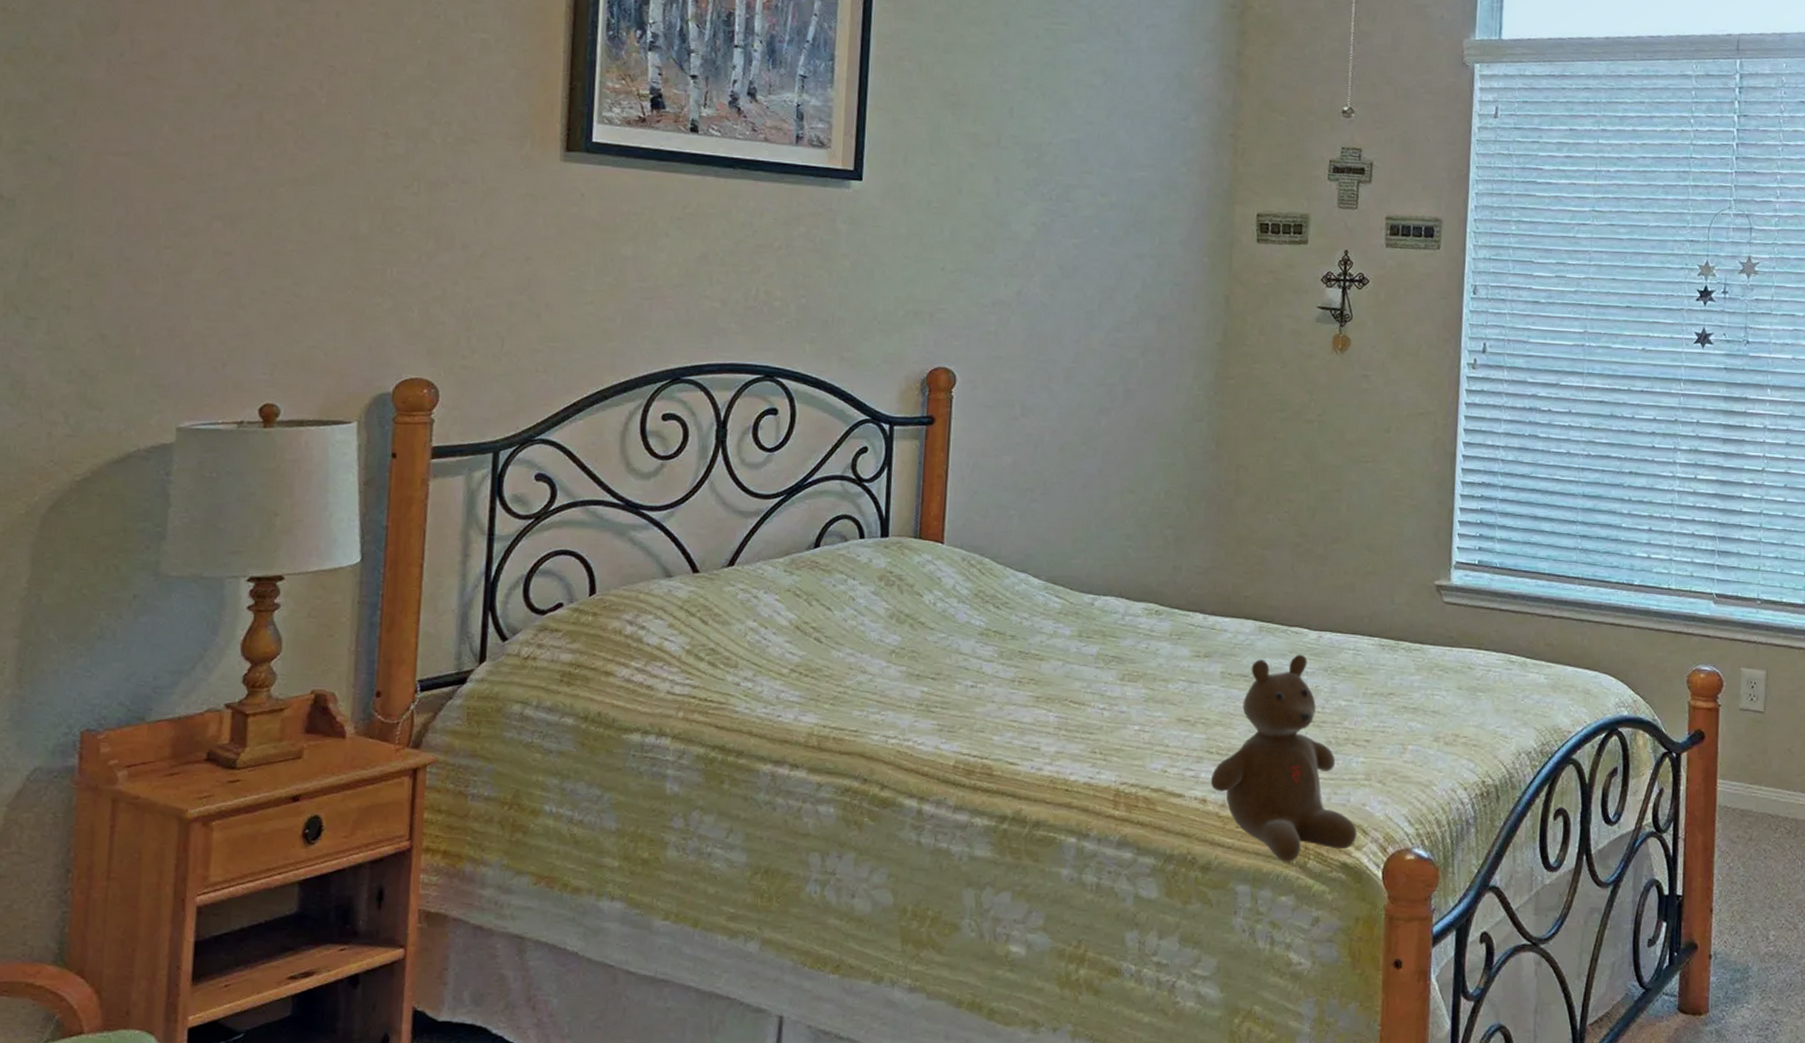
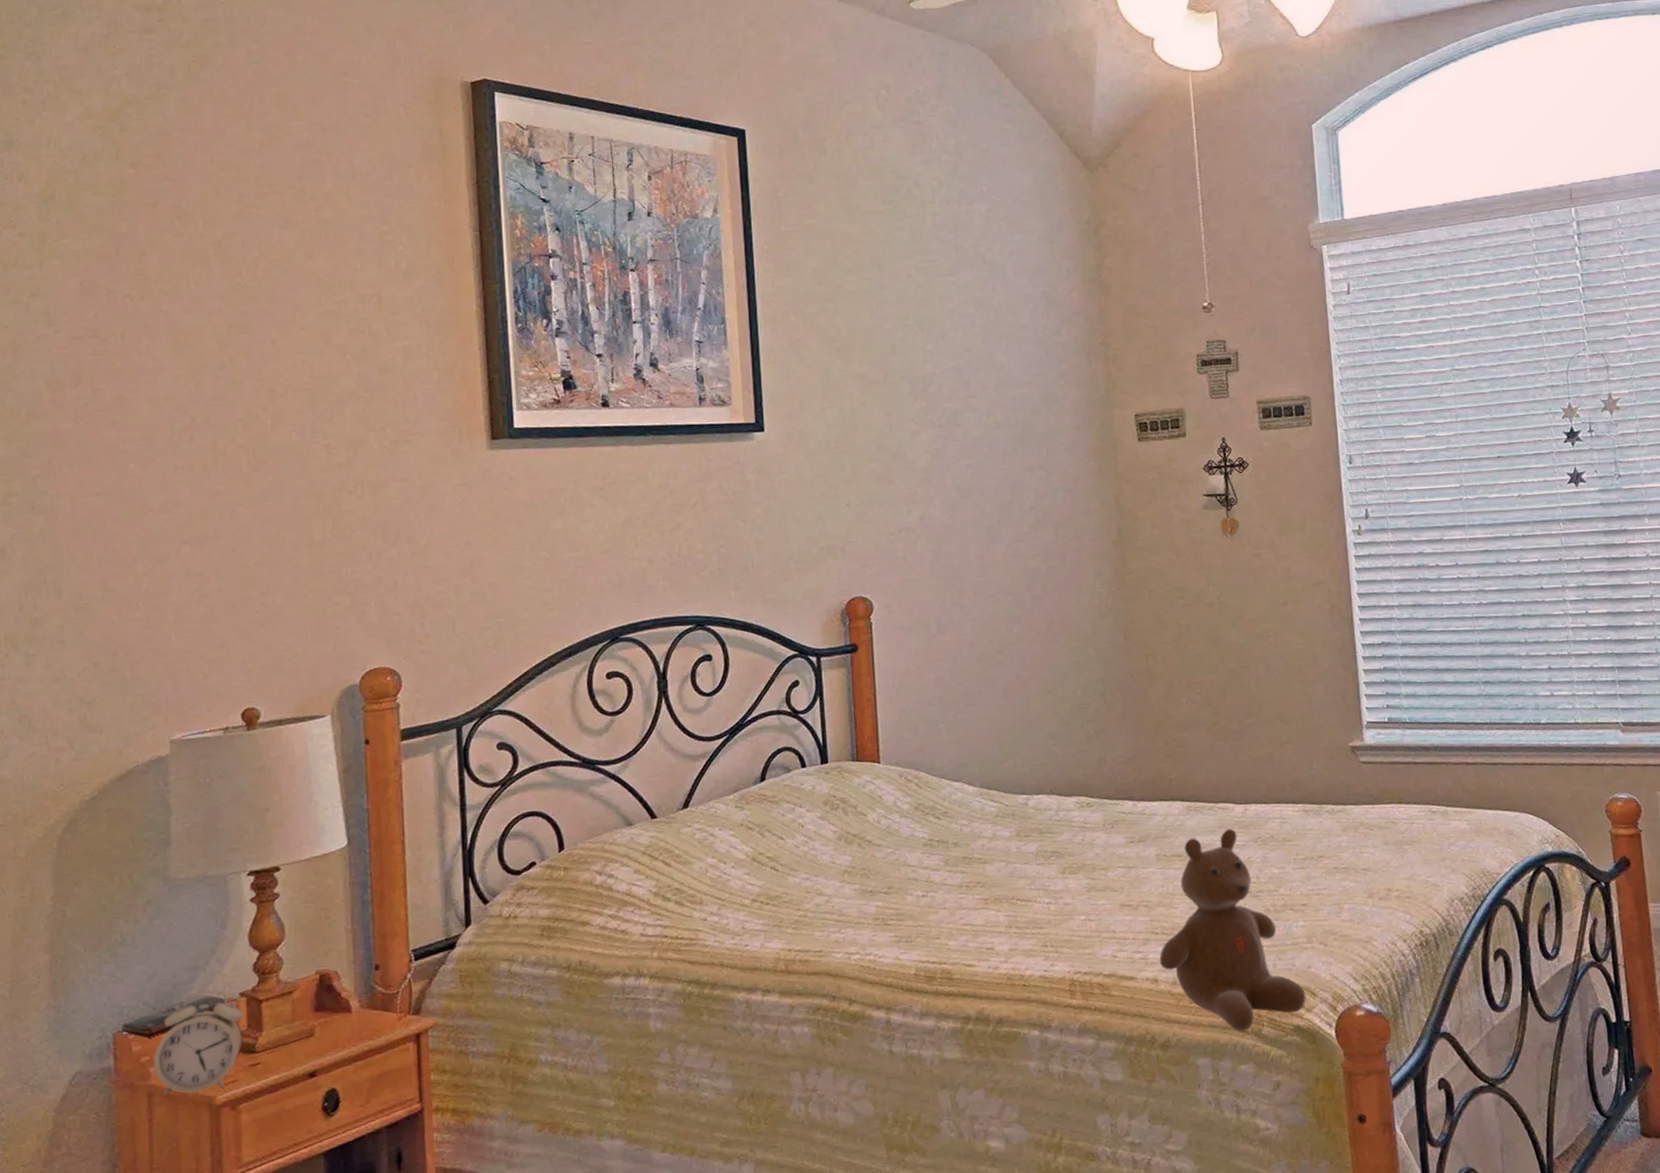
mobile phone: none [91,700,209,741] -> present [122,994,225,1038]
alarm clock: none [121,697,227,804] -> present [153,989,243,1095]

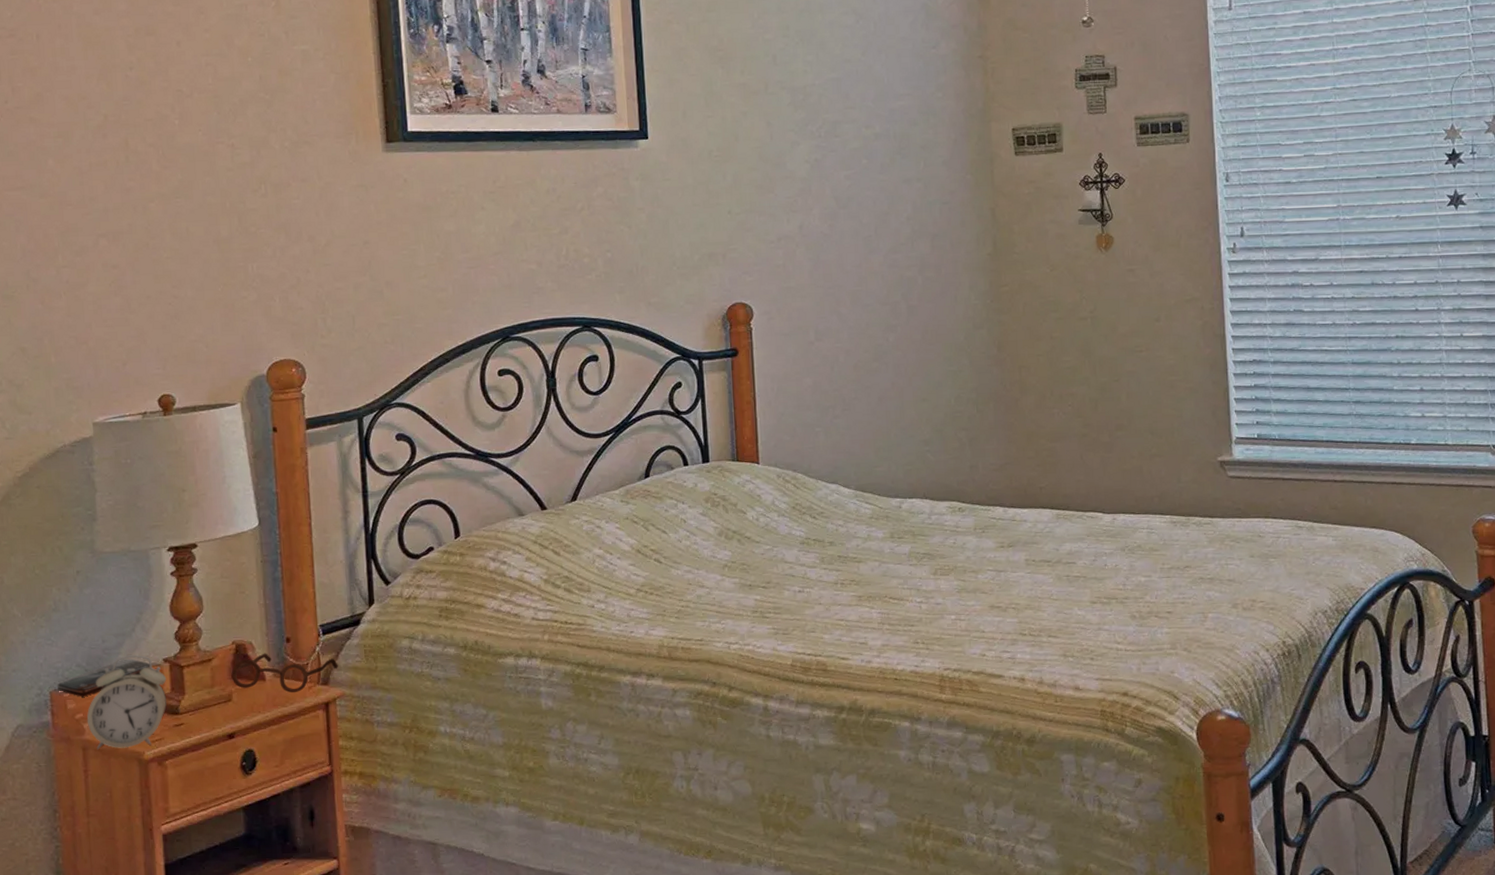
glasses: none [314,982,431,1025] -> present [231,653,338,693]
stuffed bear: present [1159,828,1306,1032] -> none [1026,537,1169,731]

